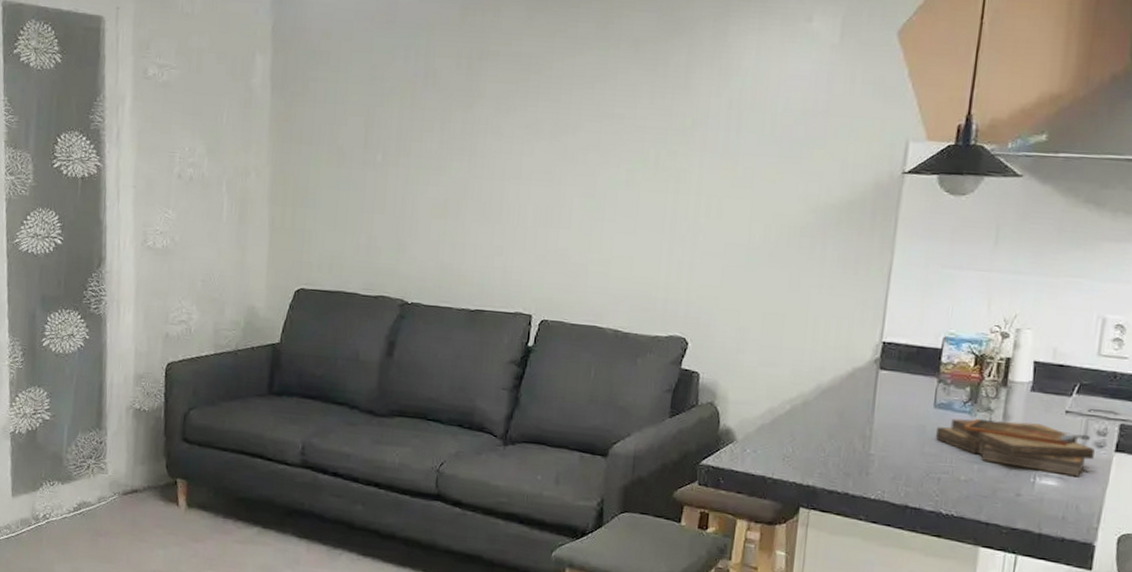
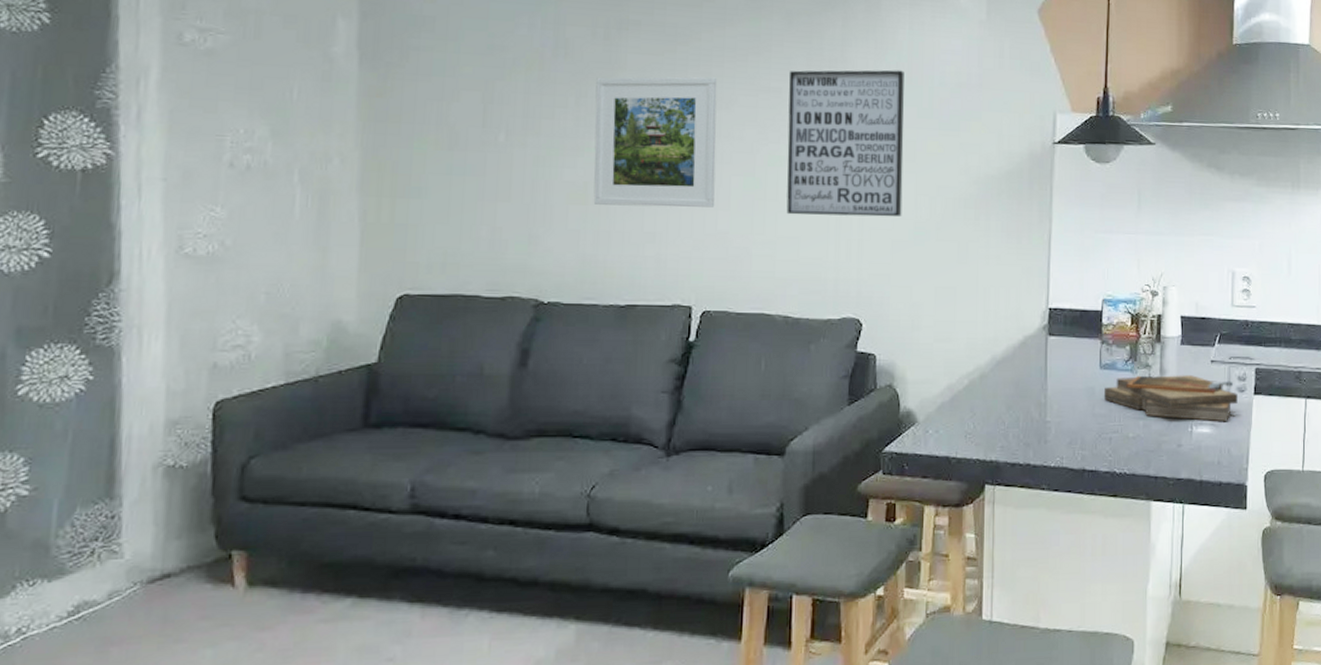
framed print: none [452,103,565,226] -> present [593,76,718,207]
wall art: none [622,96,748,243] -> present [786,70,904,217]

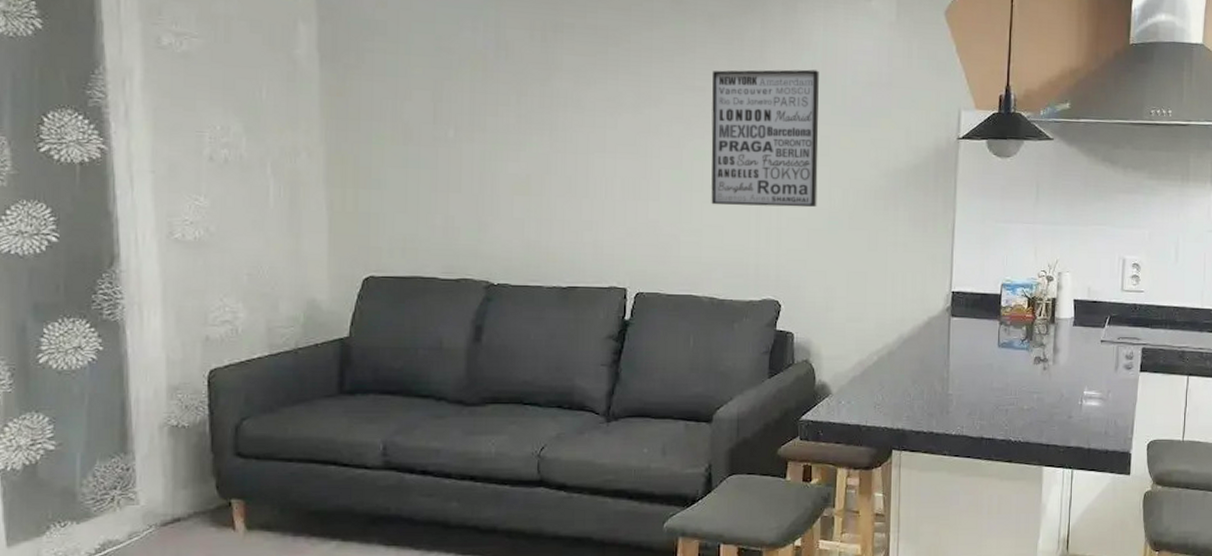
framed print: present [593,76,718,207] -> none [535,76,646,198]
clipboard: present [1103,375,1238,422] -> none [1001,353,1125,397]

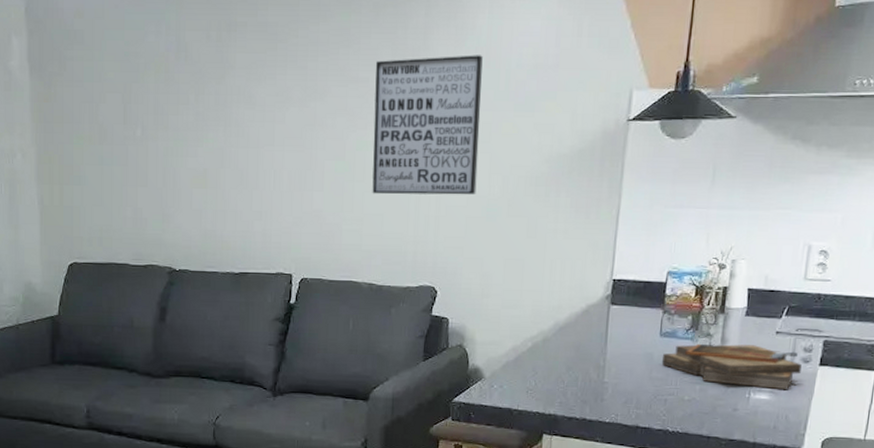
clipboard: none [1001,353,1125,397] -> present [661,343,802,390]

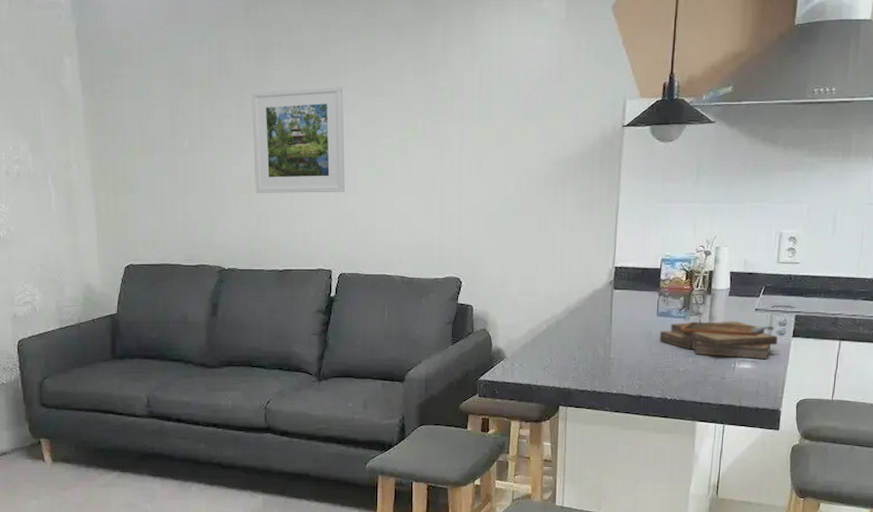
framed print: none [211,70,313,189] -> present [251,85,345,193]
wall art: present [372,55,483,195] -> none [400,70,495,196]

